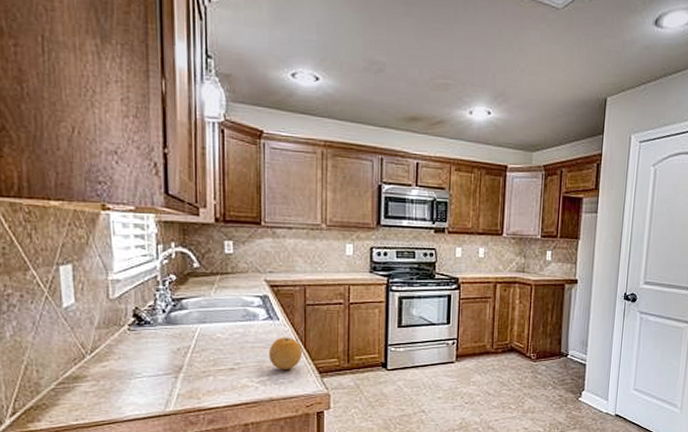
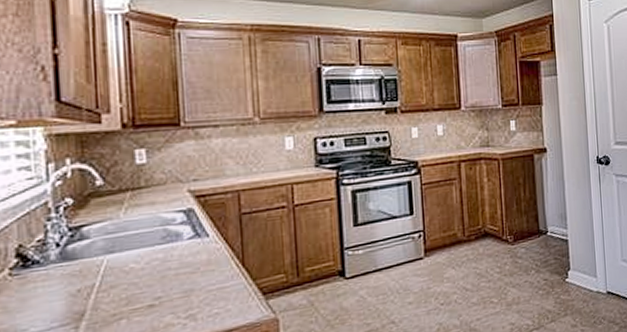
fruit: present [268,337,302,369] -> none [197,255,240,297]

